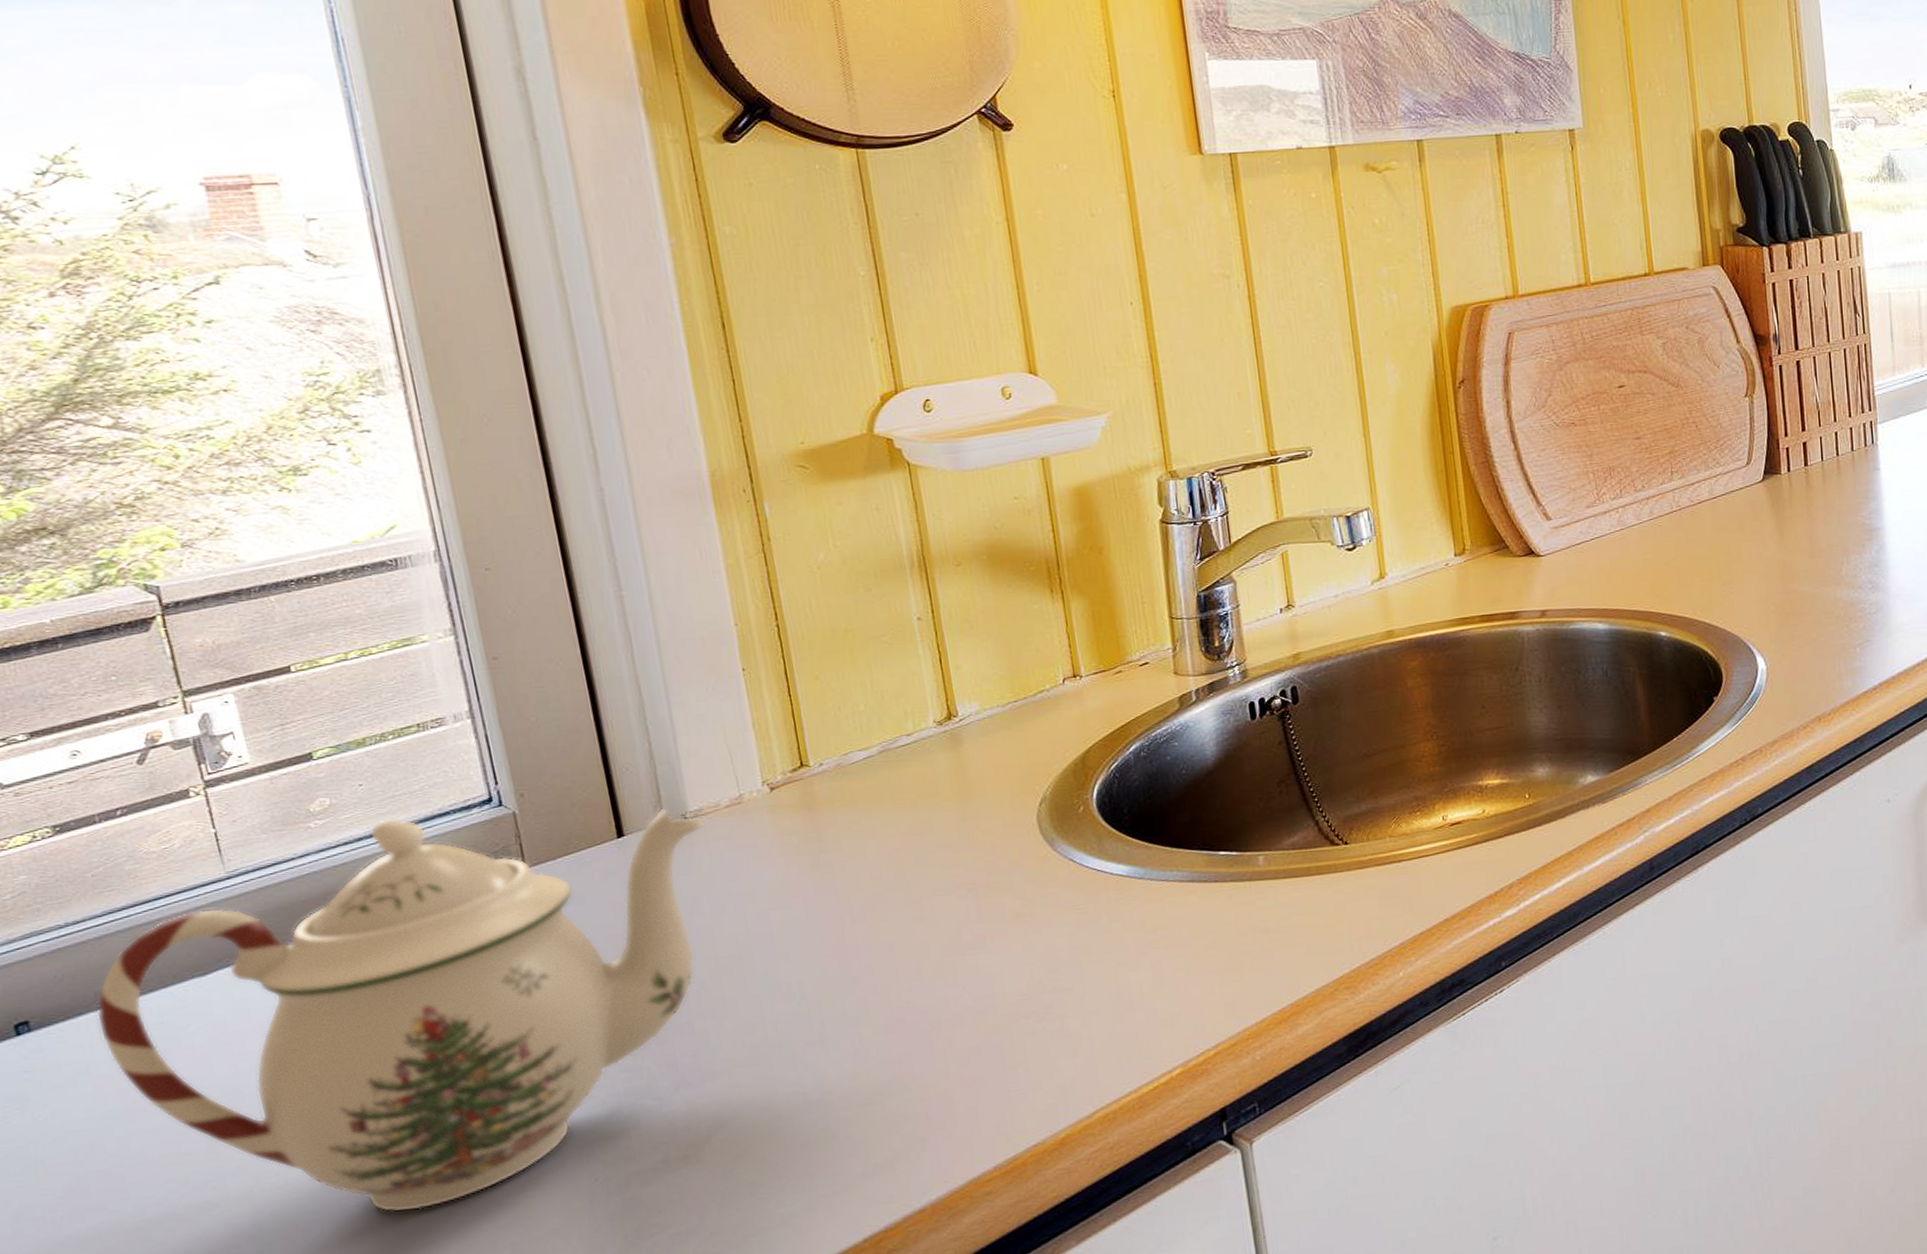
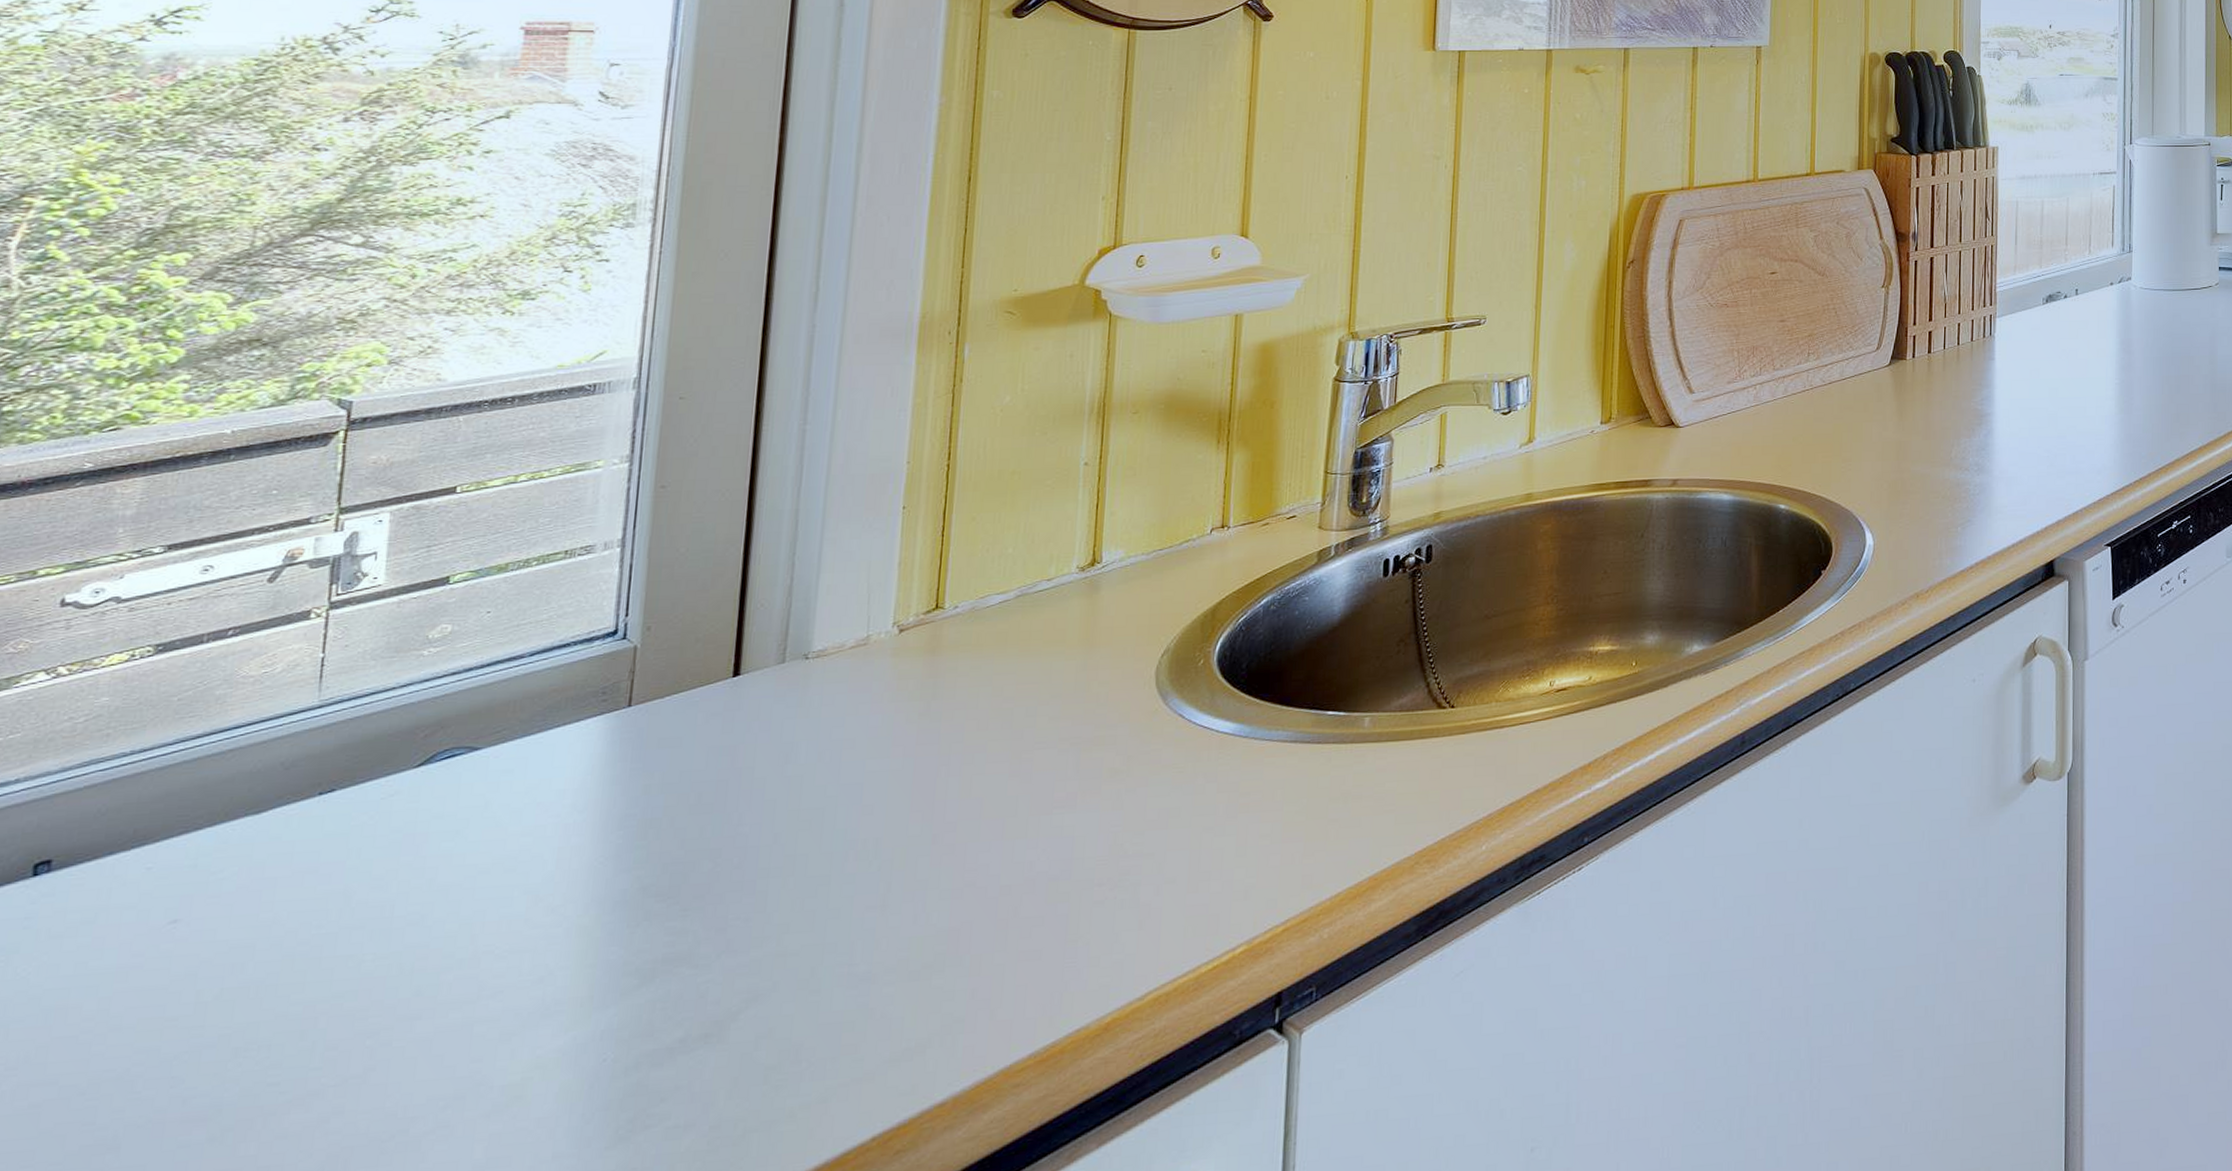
teapot: present [96,808,705,1213] -> none [124,647,824,1095]

